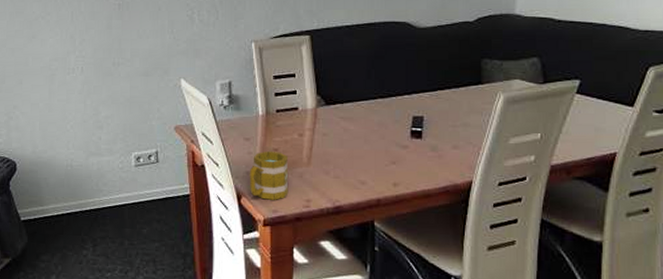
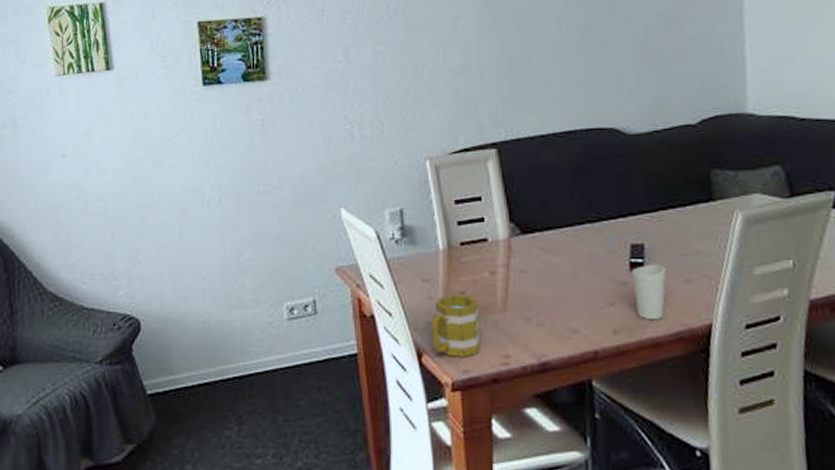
cup: none [411,132,439,176] -> present [631,263,666,319]

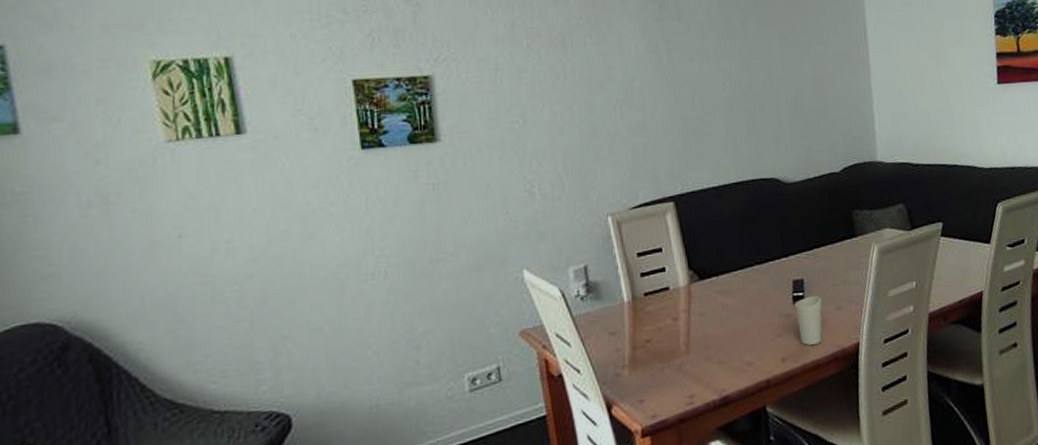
mug: present [430,295,481,357] -> none [618,343,668,405]

